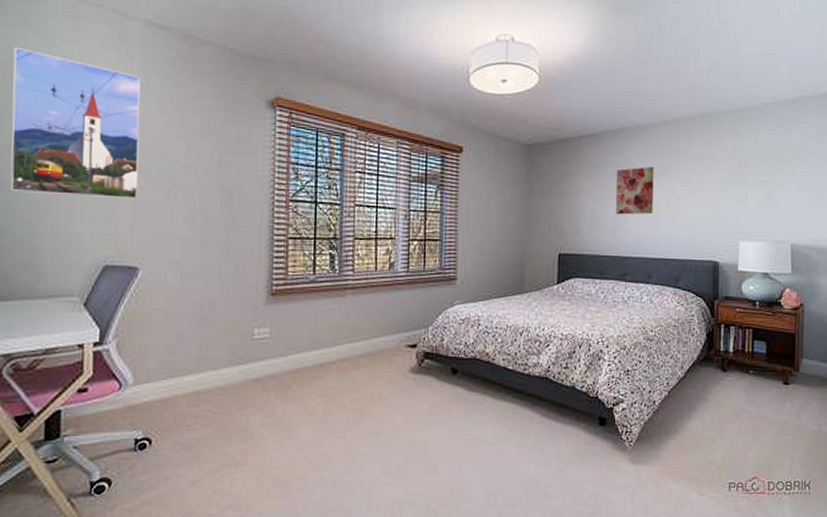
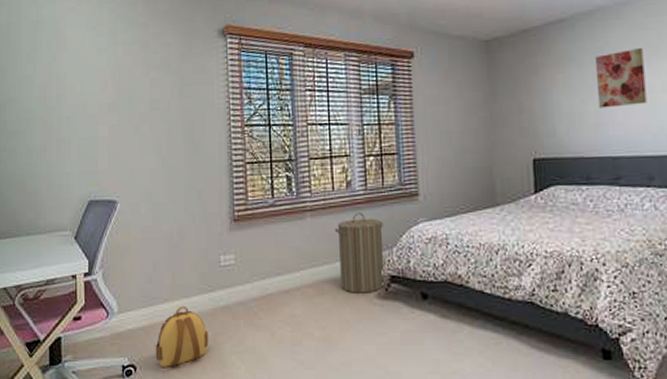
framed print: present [10,46,140,200] -> none [12,12,113,139]
backpack: none [174,377,236,440] -> present [155,305,208,367]
laundry hamper: none [374,293,422,368] -> present [334,212,385,293]

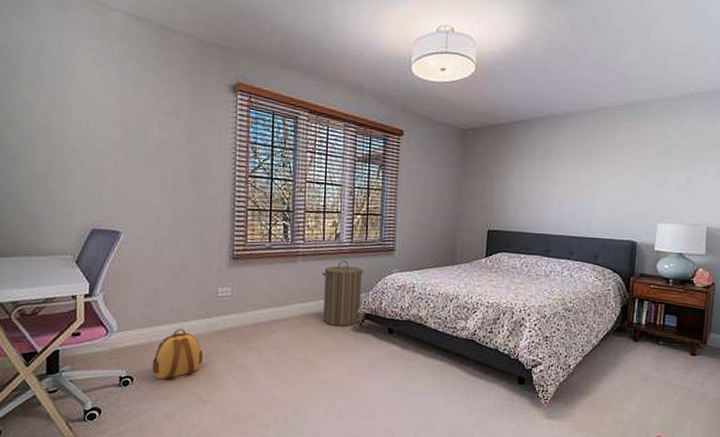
wall art: present [596,47,647,108] -> none [541,151,580,197]

